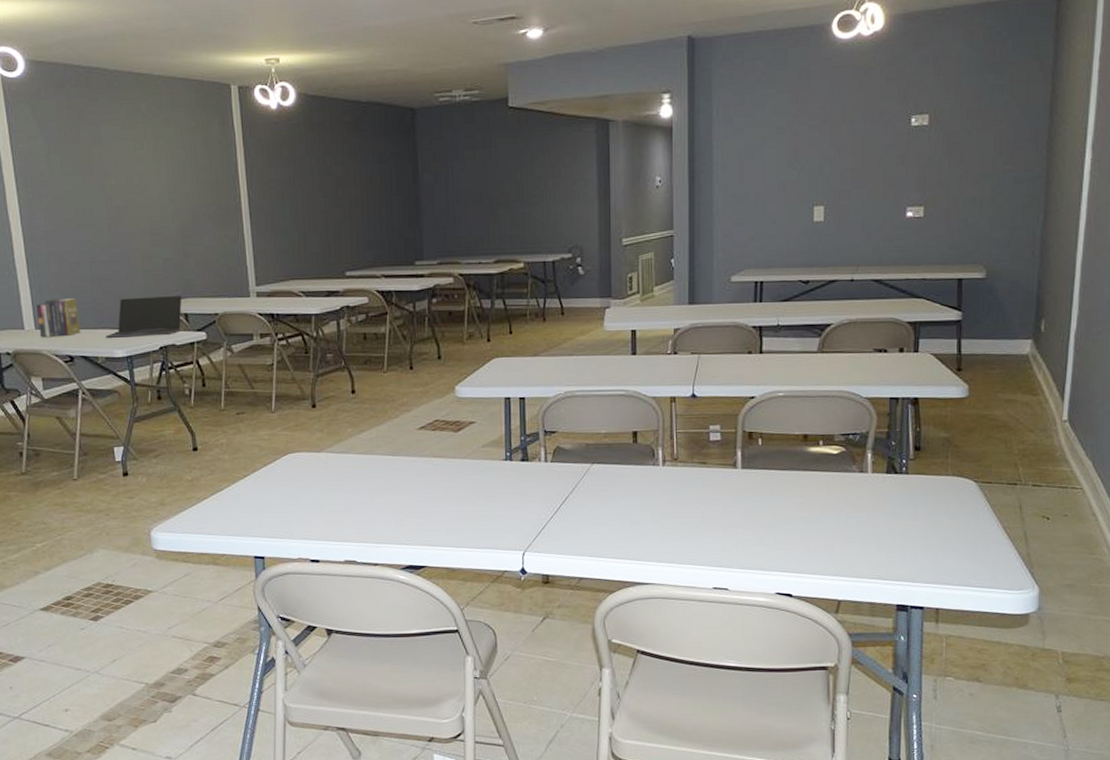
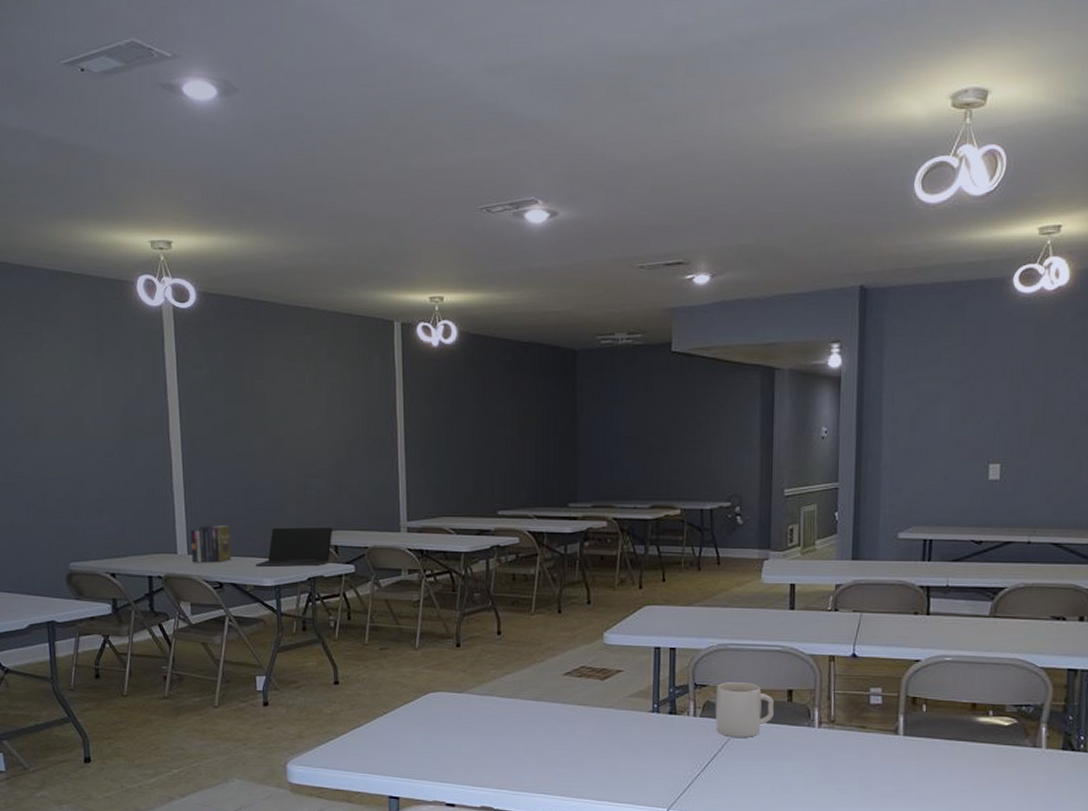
mug: none [564,427,620,480] -> present [715,682,774,737]

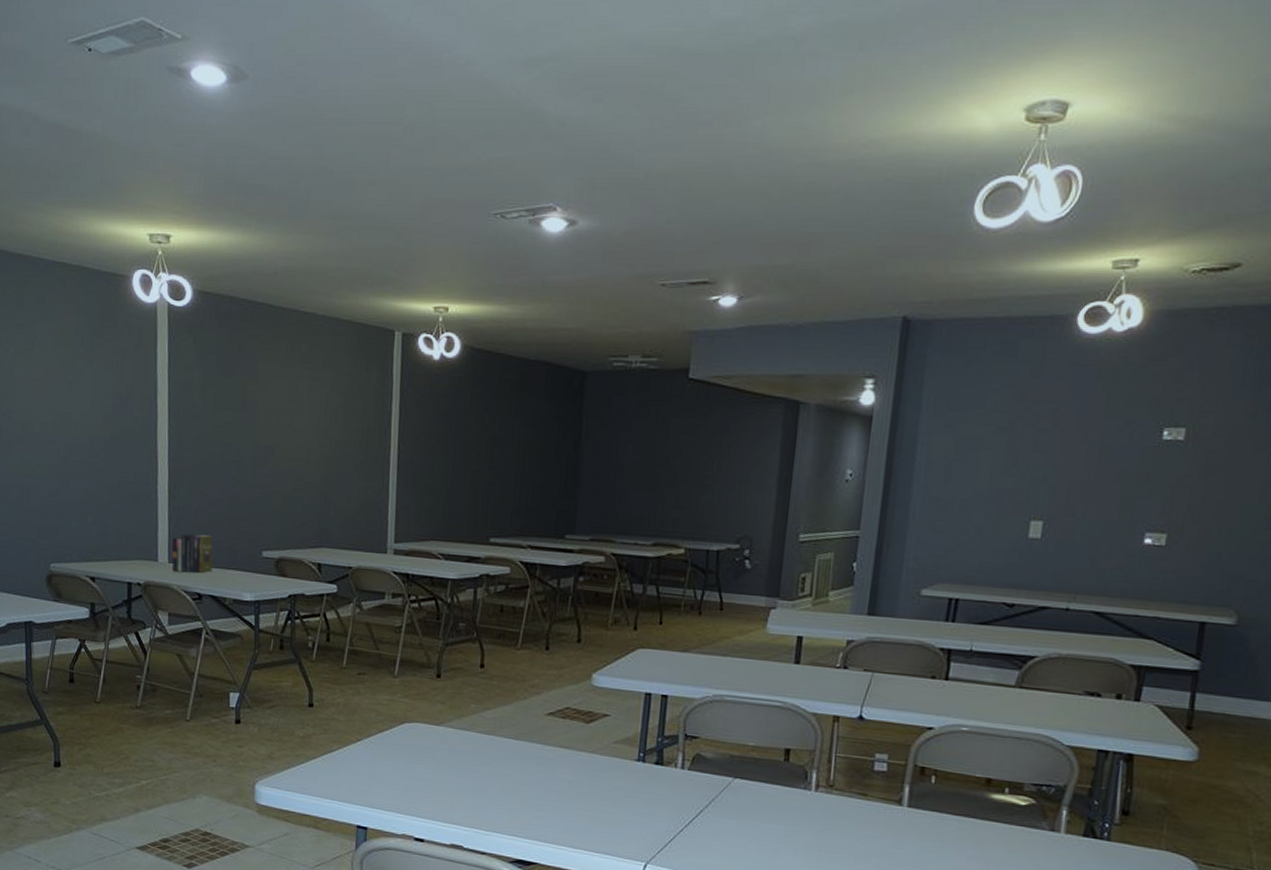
laptop: present [256,527,333,568] -> none [236,540,318,585]
mug: present [715,682,774,737] -> none [704,735,769,796]

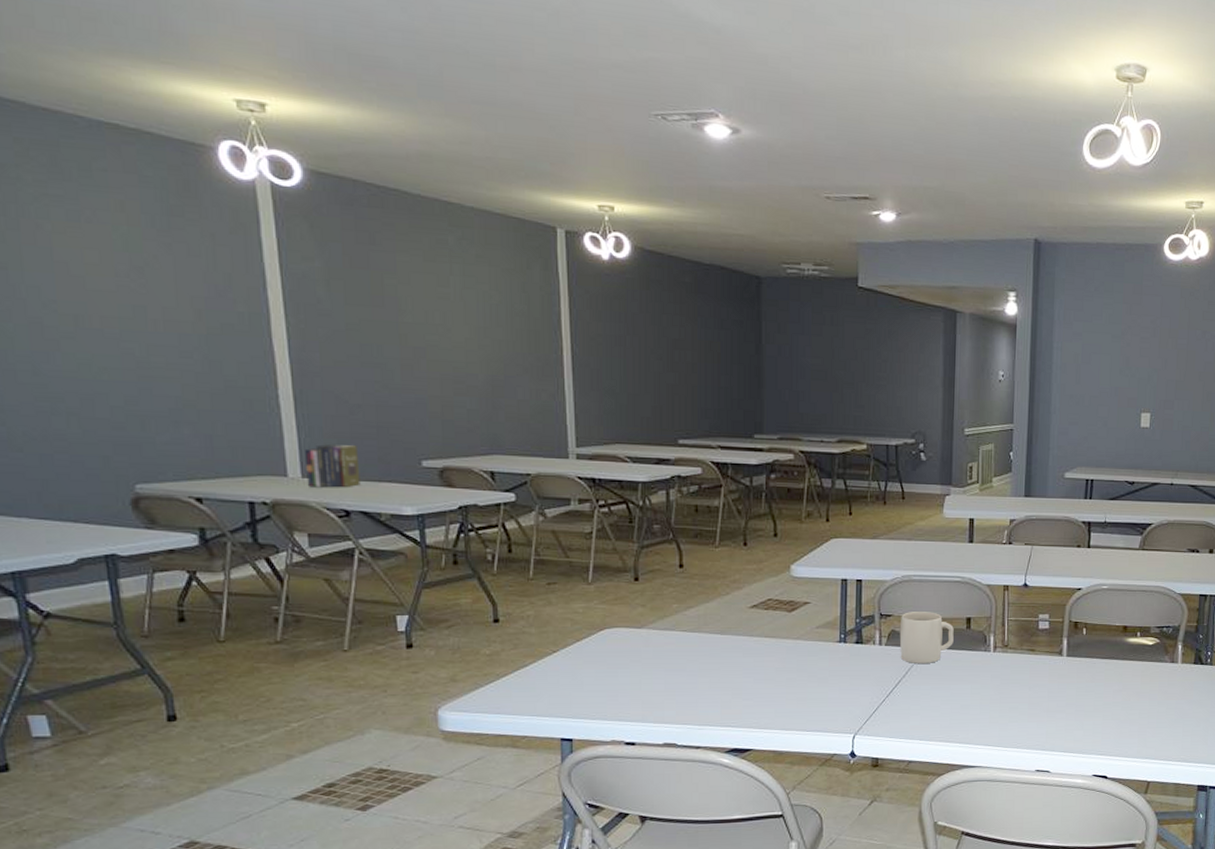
mug: none [704,735,769,796] -> present [899,612,954,663]

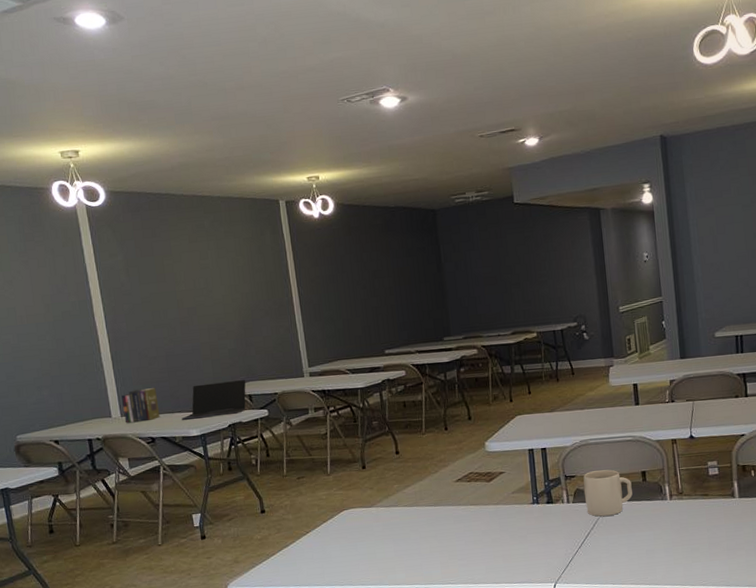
laptop: none [392,449,489,495] -> present [182,380,246,421]

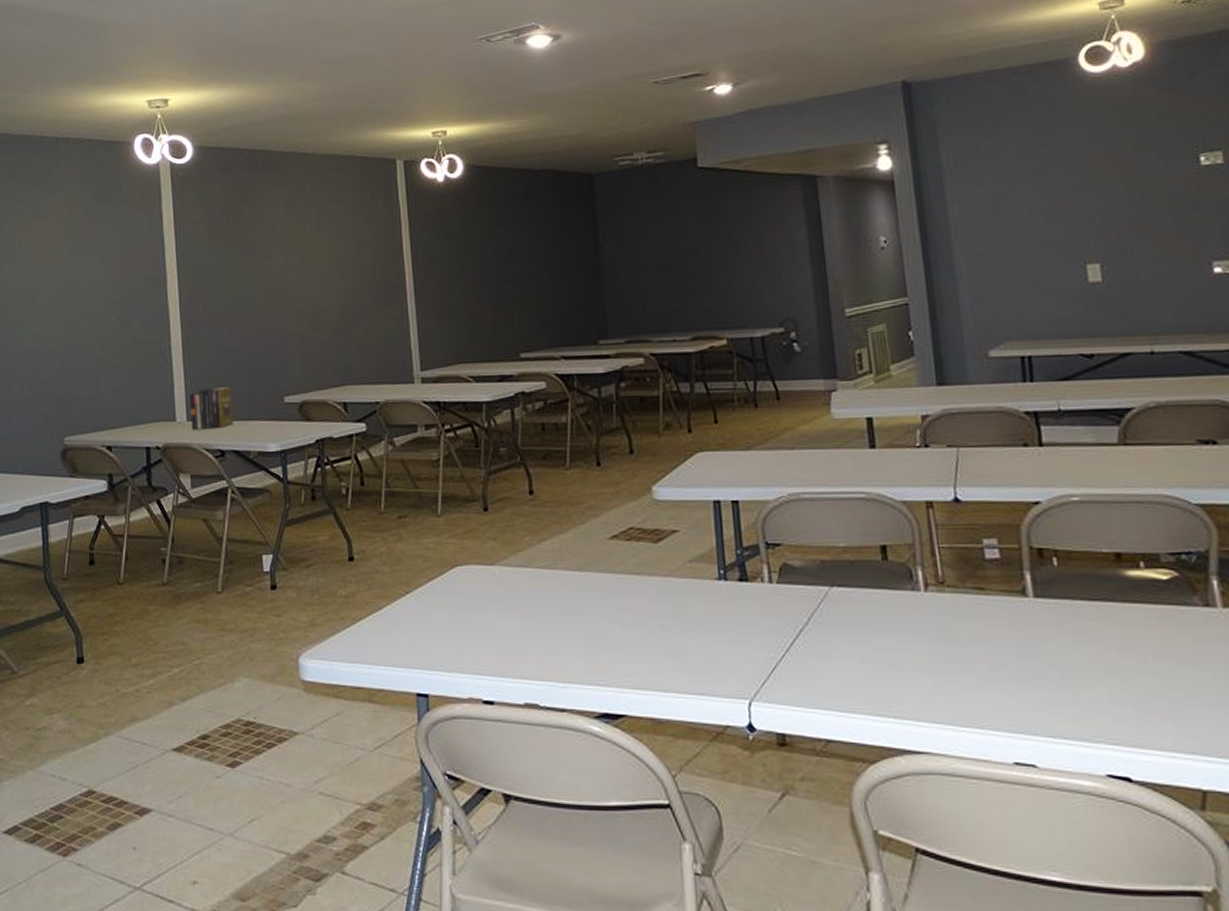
laptop: present [182,380,246,421] -> none [259,383,341,432]
mug: present [583,469,633,517] -> none [792,539,867,607]

